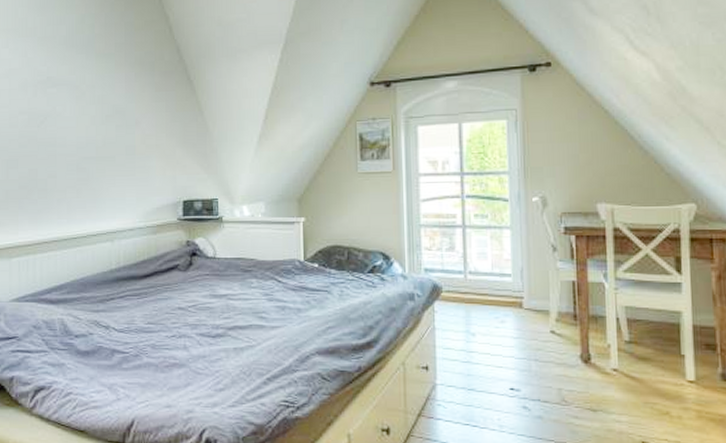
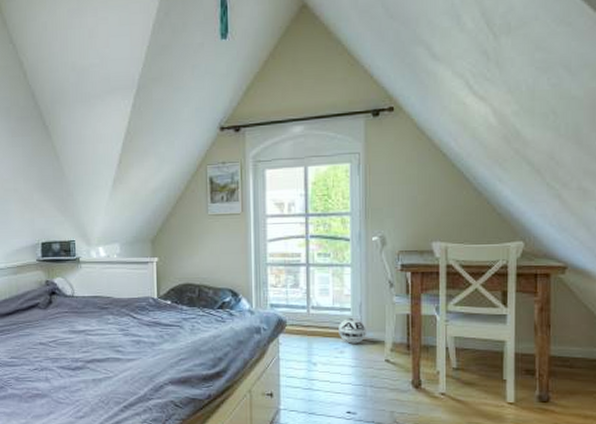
ball: none [498,284,529,313] -> present [339,317,366,344]

